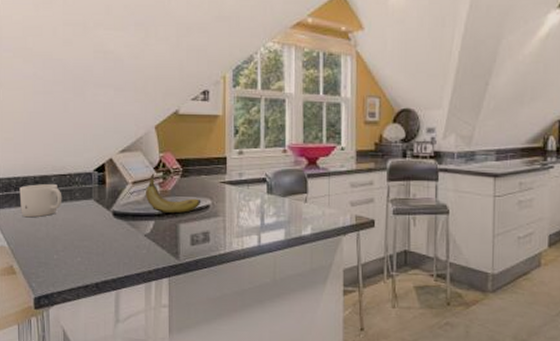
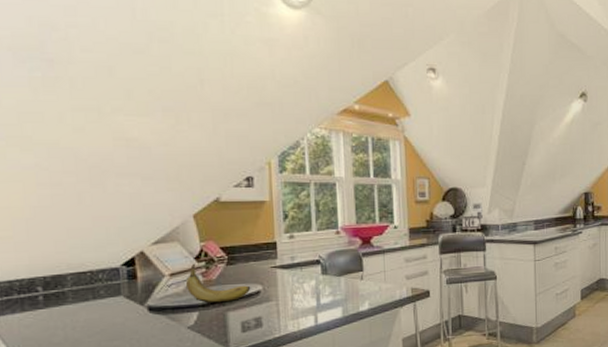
mug: present [19,183,62,218] -> none [24,282,83,323]

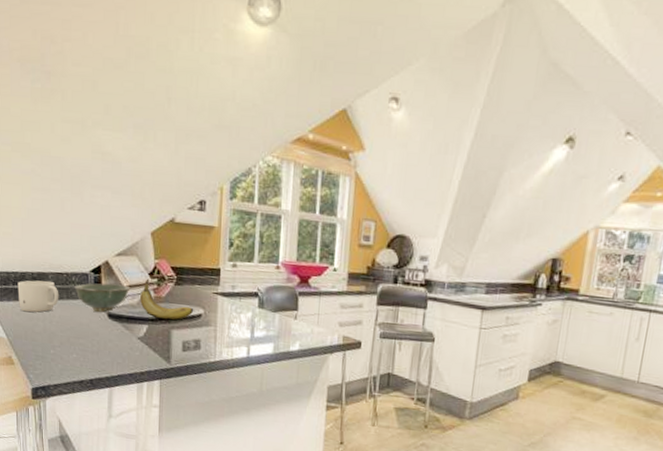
mug: none [24,282,83,323] -> present [17,280,59,312]
bowl: none [101,274,174,308] -> present [74,283,131,313]

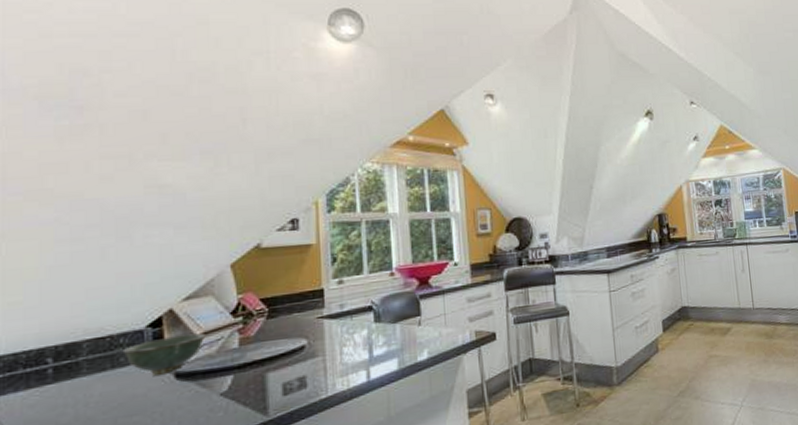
mug: present [17,280,59,312] -> none [31,350,100,401]
fruit: present [140,278,194,321] -> none [220,319,295,365]

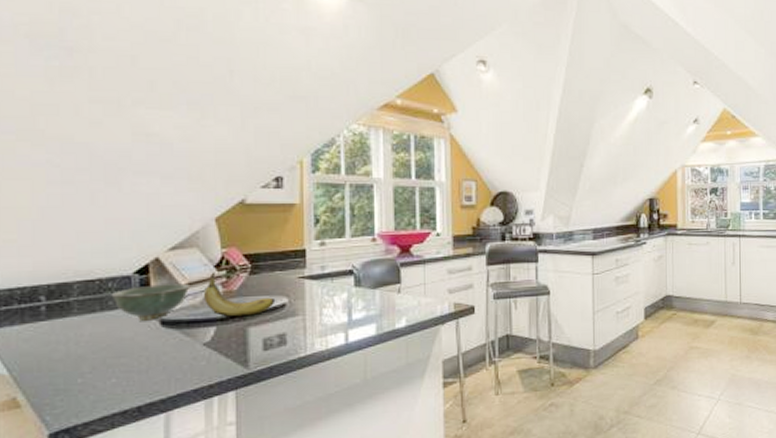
fruit: none [220,319,295,365] -> present [204,272,276,319]

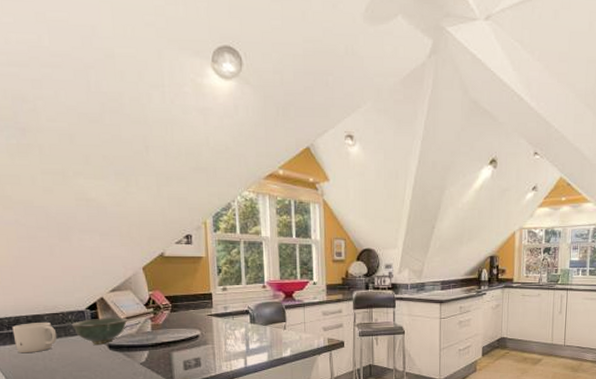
mug: none [25,291,90,336] -> present [12,321,57,354]
fruit: present [204,272,276,319] -> none [138,309,191,345]

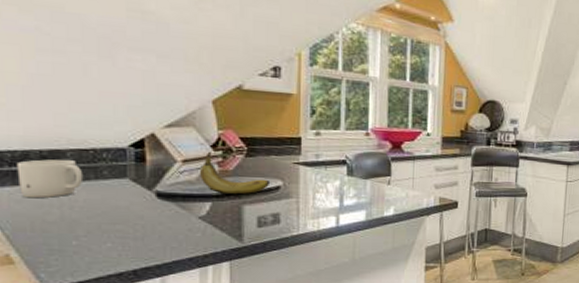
bowl: present [71,317,128,345] -> none [105,158,187,192]
fruit: none [138,309,191,345] -> present [200,151,271,196]

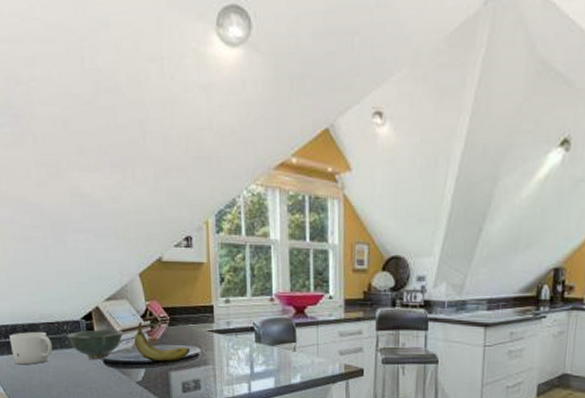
bowl: none [105,158,187,192] -> present [66,329,124,359]

